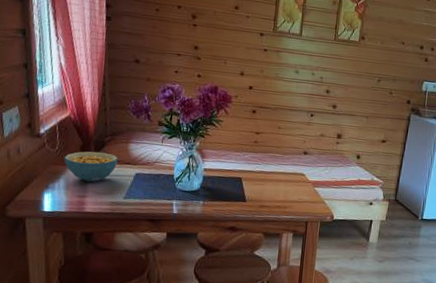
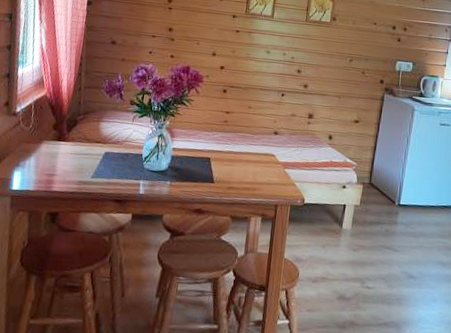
cereal bowl: present [64,151,118,183] -> none [36,129,89,161]

